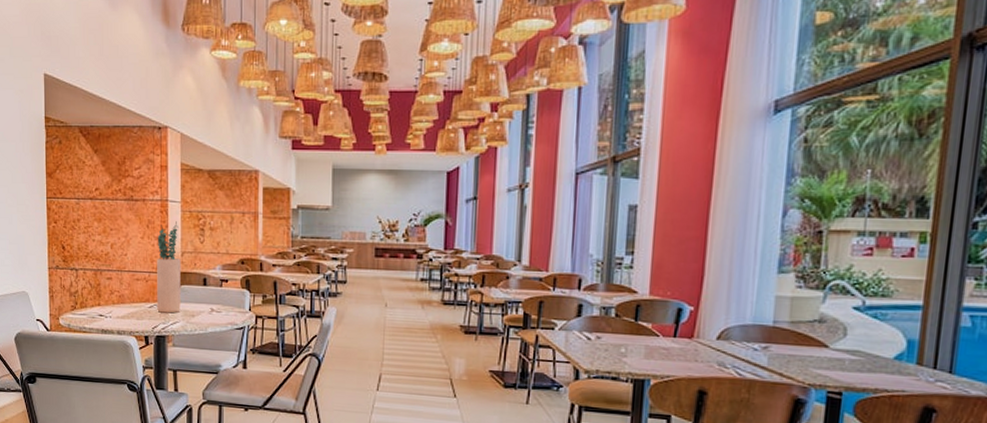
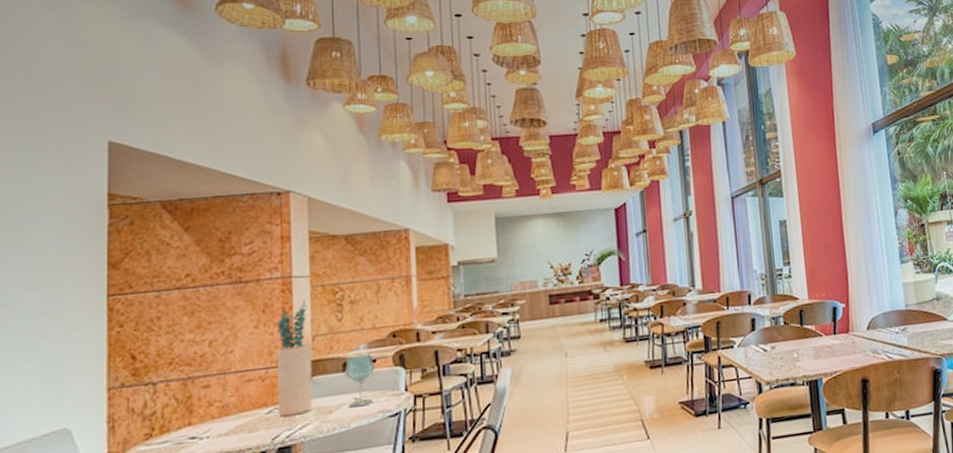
wine glass: none [204,274,226,317] -> present [345,353,374,408]

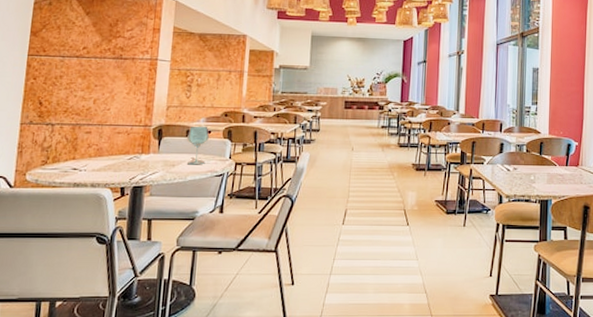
vase: present [277,300,312,417] -> none [136,78,166,164]

